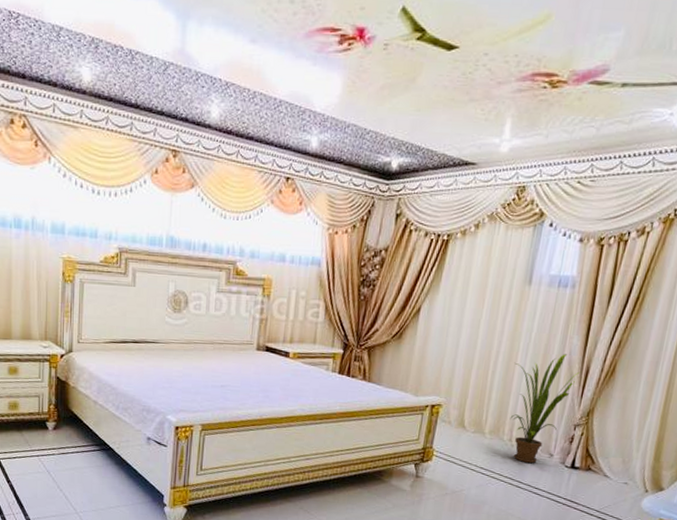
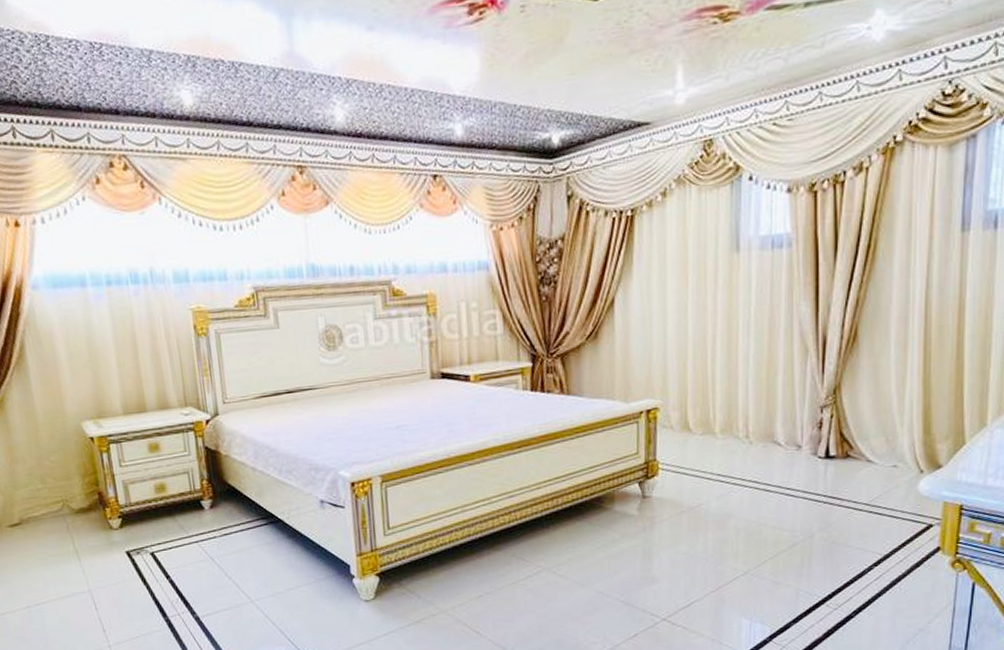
house plant: present [510,354,582,463] -> none [737,325,818,460]

